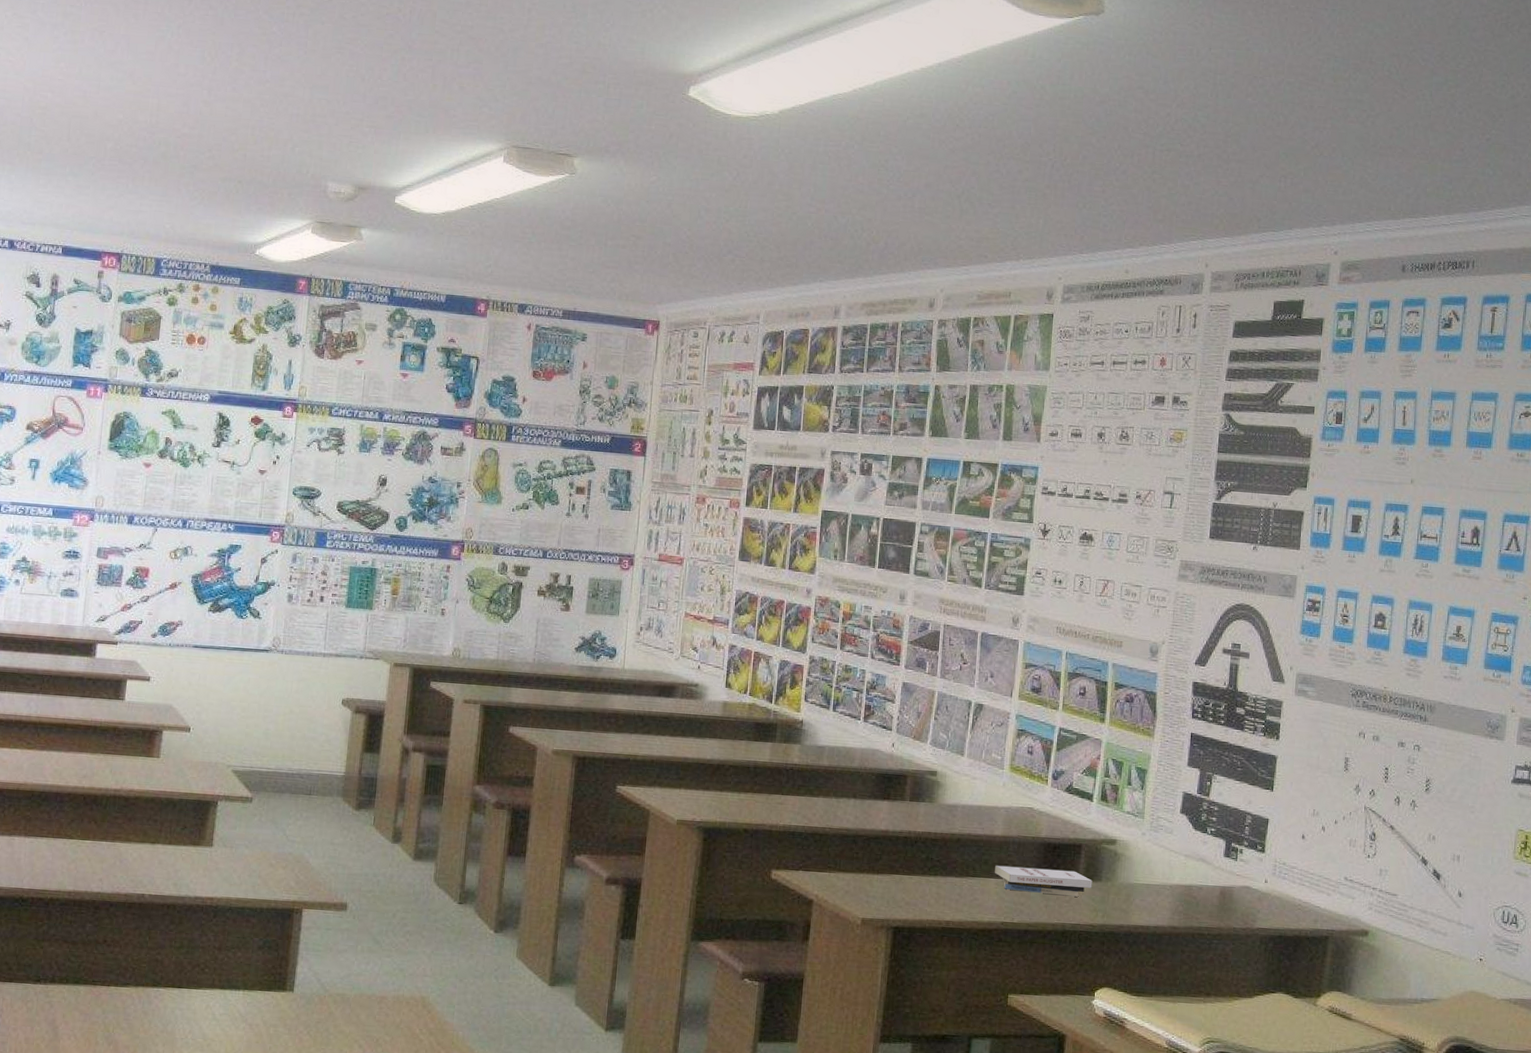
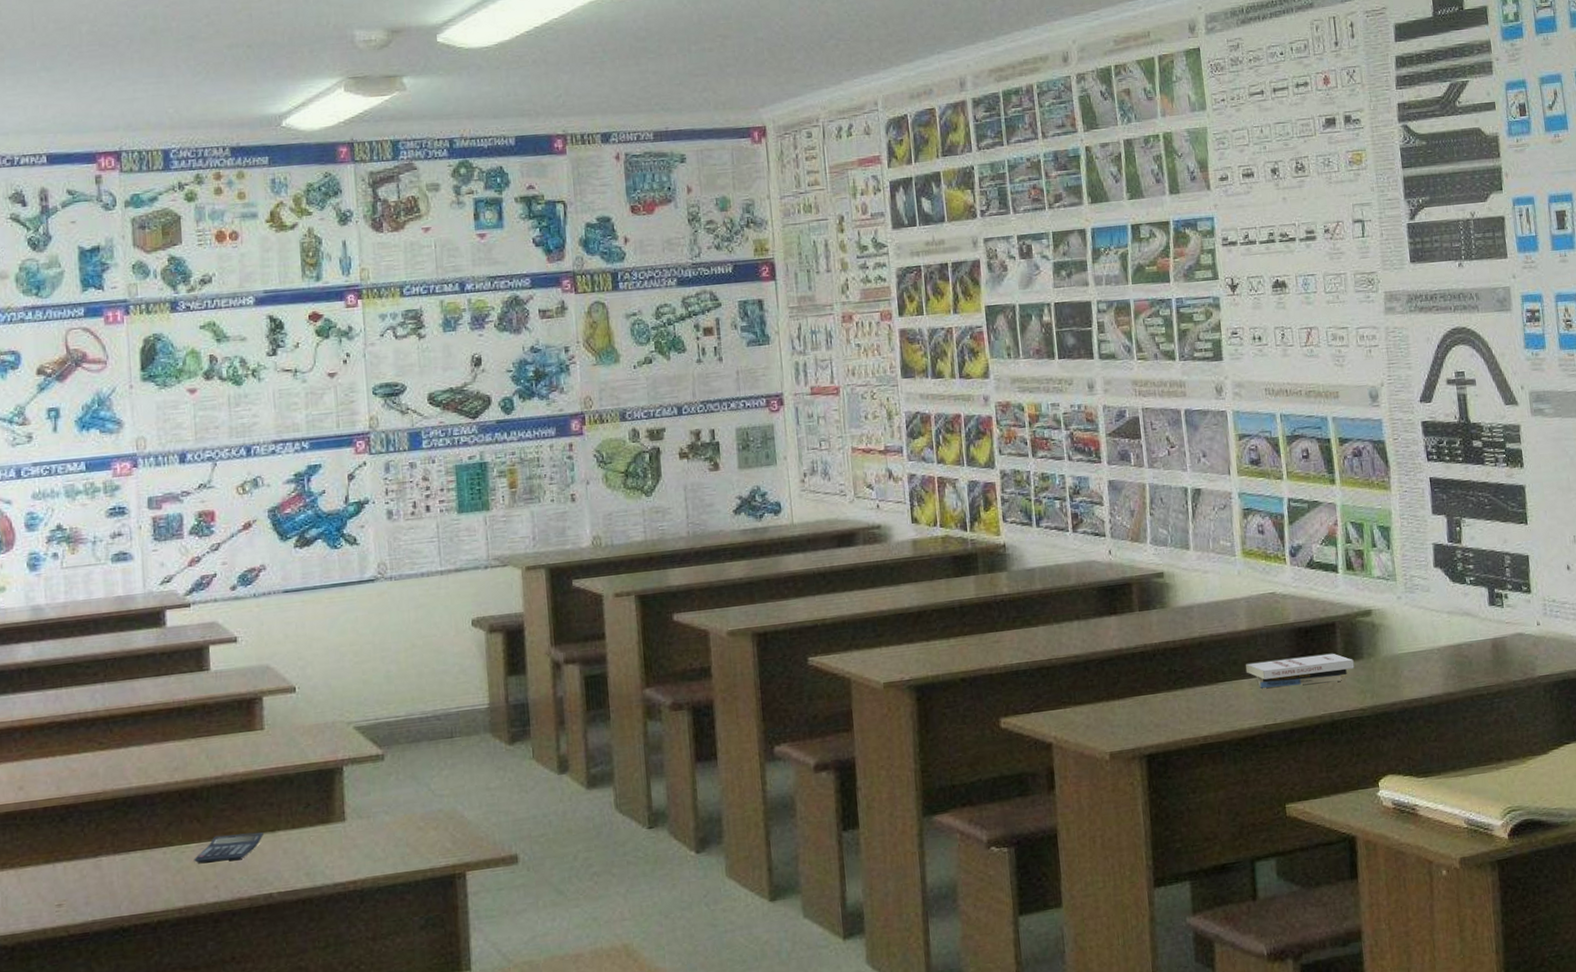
calculator: none [87,838,145,861] -> present [194,832,264,863]

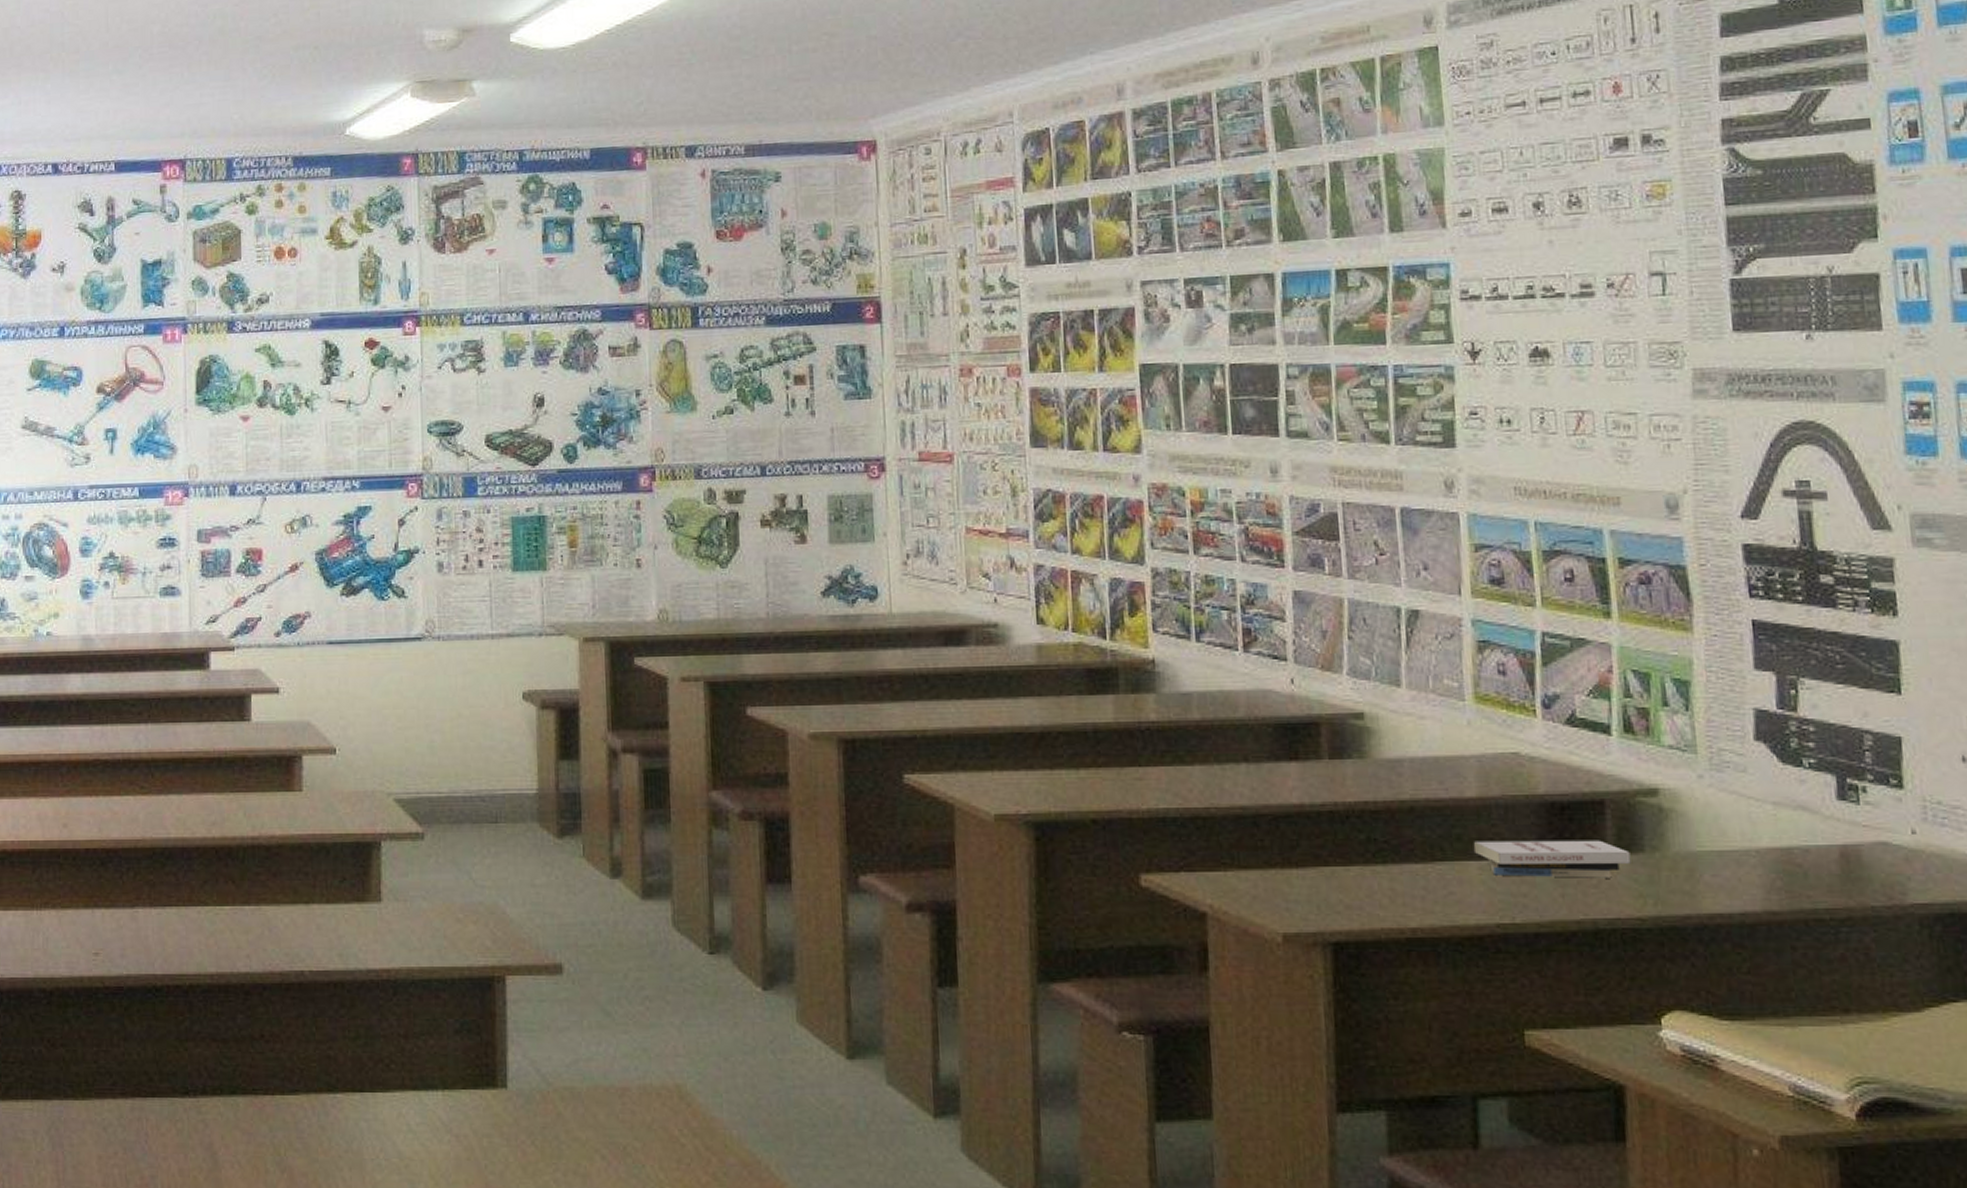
calculator: present [194,832,264,863] -> none [227,901,297,929]

